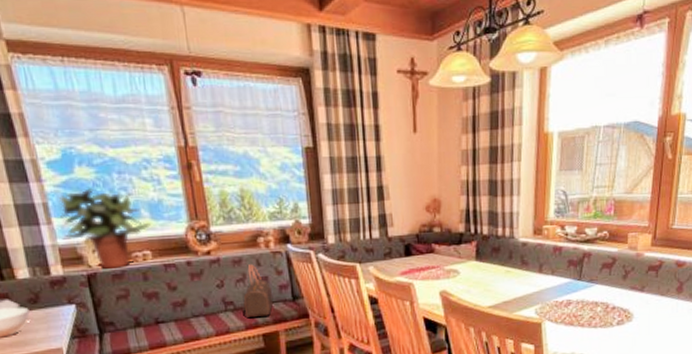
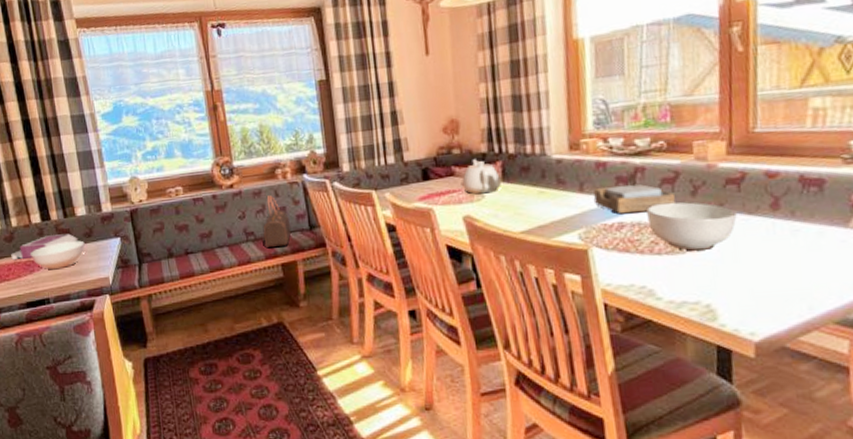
potted plant: present [59,188,151,270] -> none [110,134,182,205]
teapot: none [440,238,475,271] -> present [462,159,501,195]
napkin holder: none [549,268,611,293] -> present [593,184,675,214]
bowl: none [589,283,653,325] -> present [646,201,737,251]

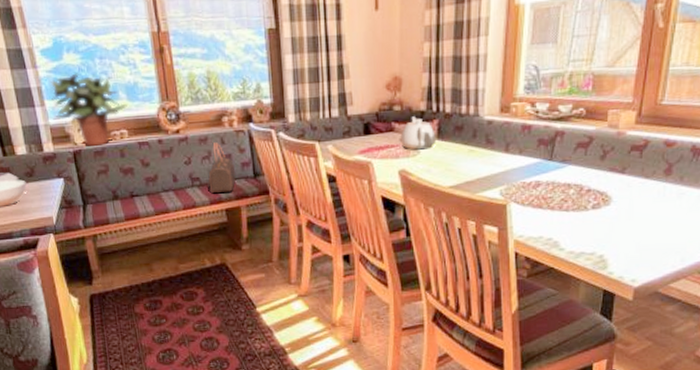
potted plant: none [110,134,182,205] -> present [51,73,127,147]
napkin holder: present [593,184,675,214] -> none [516,147,586,174]
bowl: present [646,201,737,251] -> none [561,164,636,209]

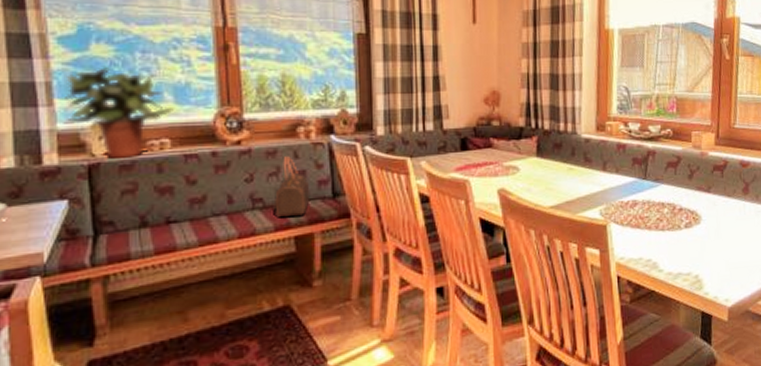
teapot: present [400,116,436,150] -> none [499,132,535,168]

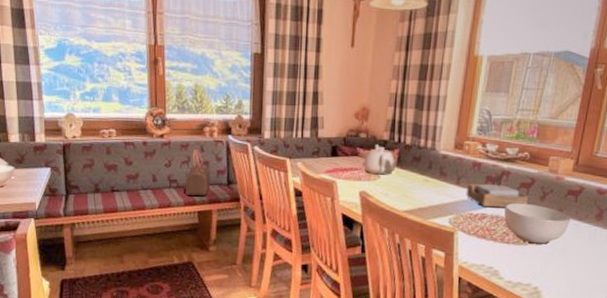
potted plant: present [63,67,174,160] -> none [48,73,119,142]
teapot: none [499,132,535,168] -> present [363,144,396,175]
napkin holder: none [613,166,677,193] -> present [466,184,528,208]
bowl: none [655,183,720,228] -> present [504,202,571,244]

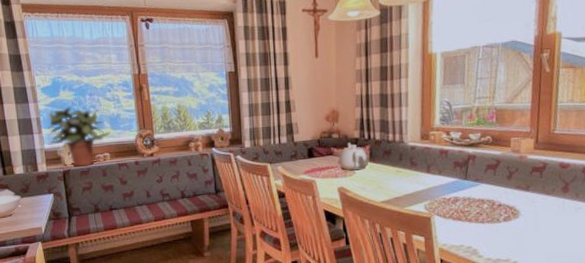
potted plant: none [48,73,119,142] -> present [48,106,111,168]
handbag: present [185,149,211,196] -> none [176,164,200,207]
napkin holder: present [466,184,528,208] -> none [436,169,496,191]
bowl: present [504,202,571,244] -> none [475,183,539,221]

